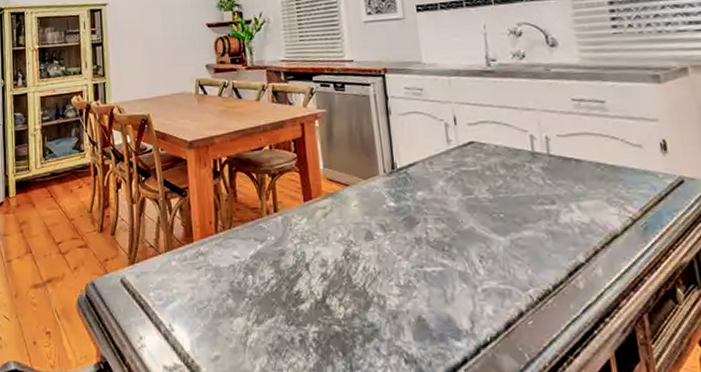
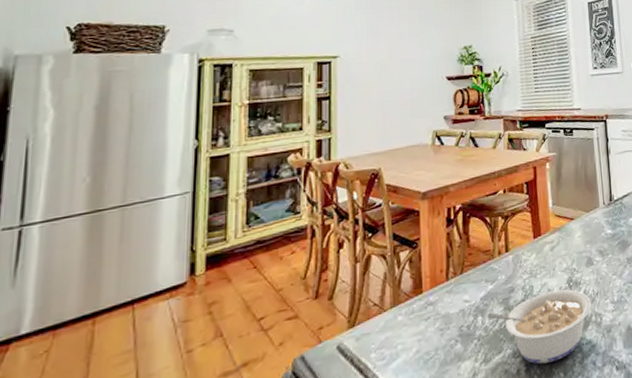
legume: none [257,261,373,338] -> present [487,289,592,364]

